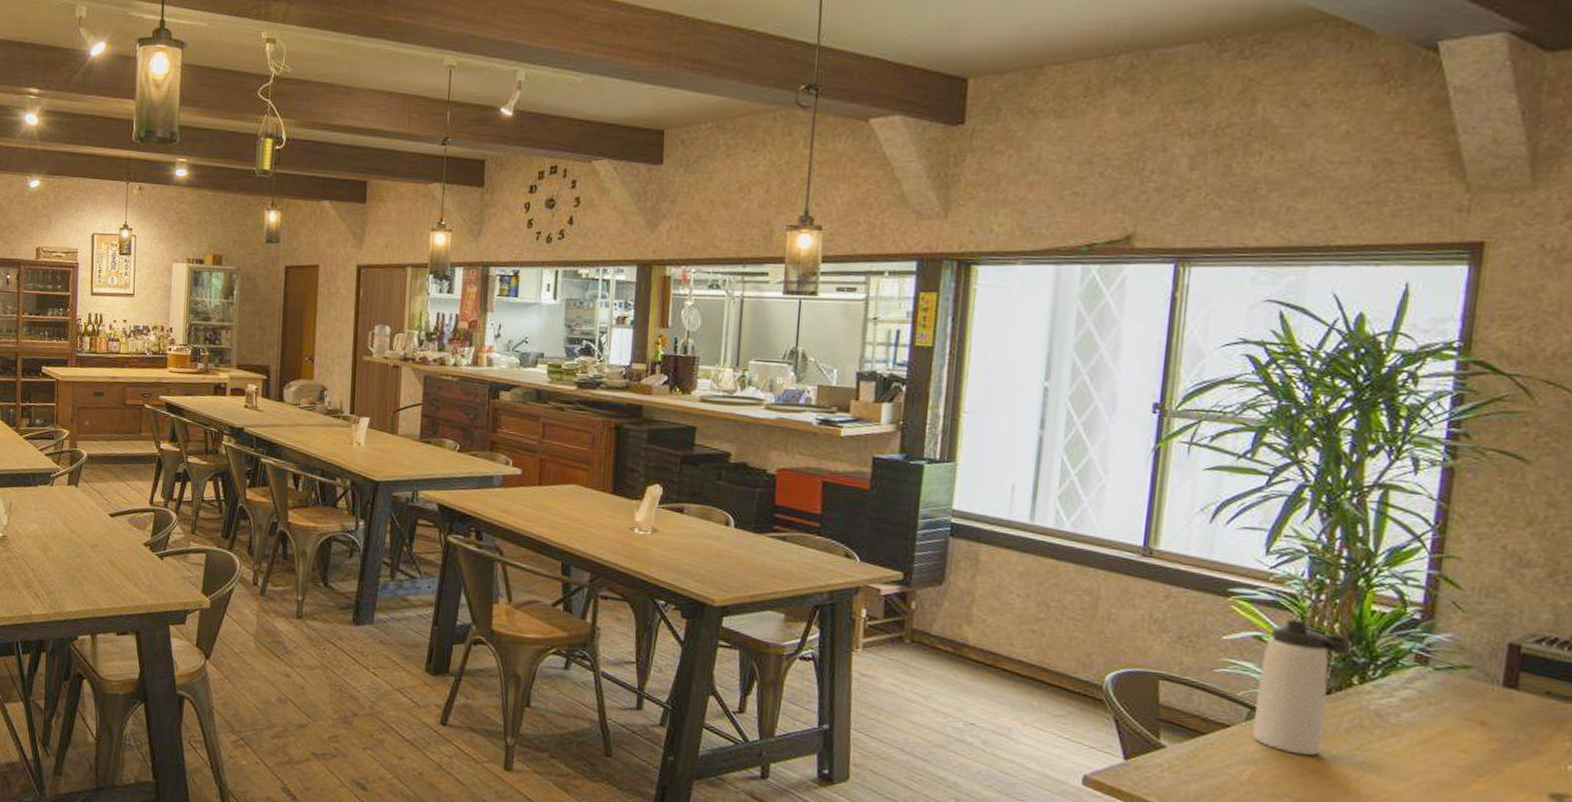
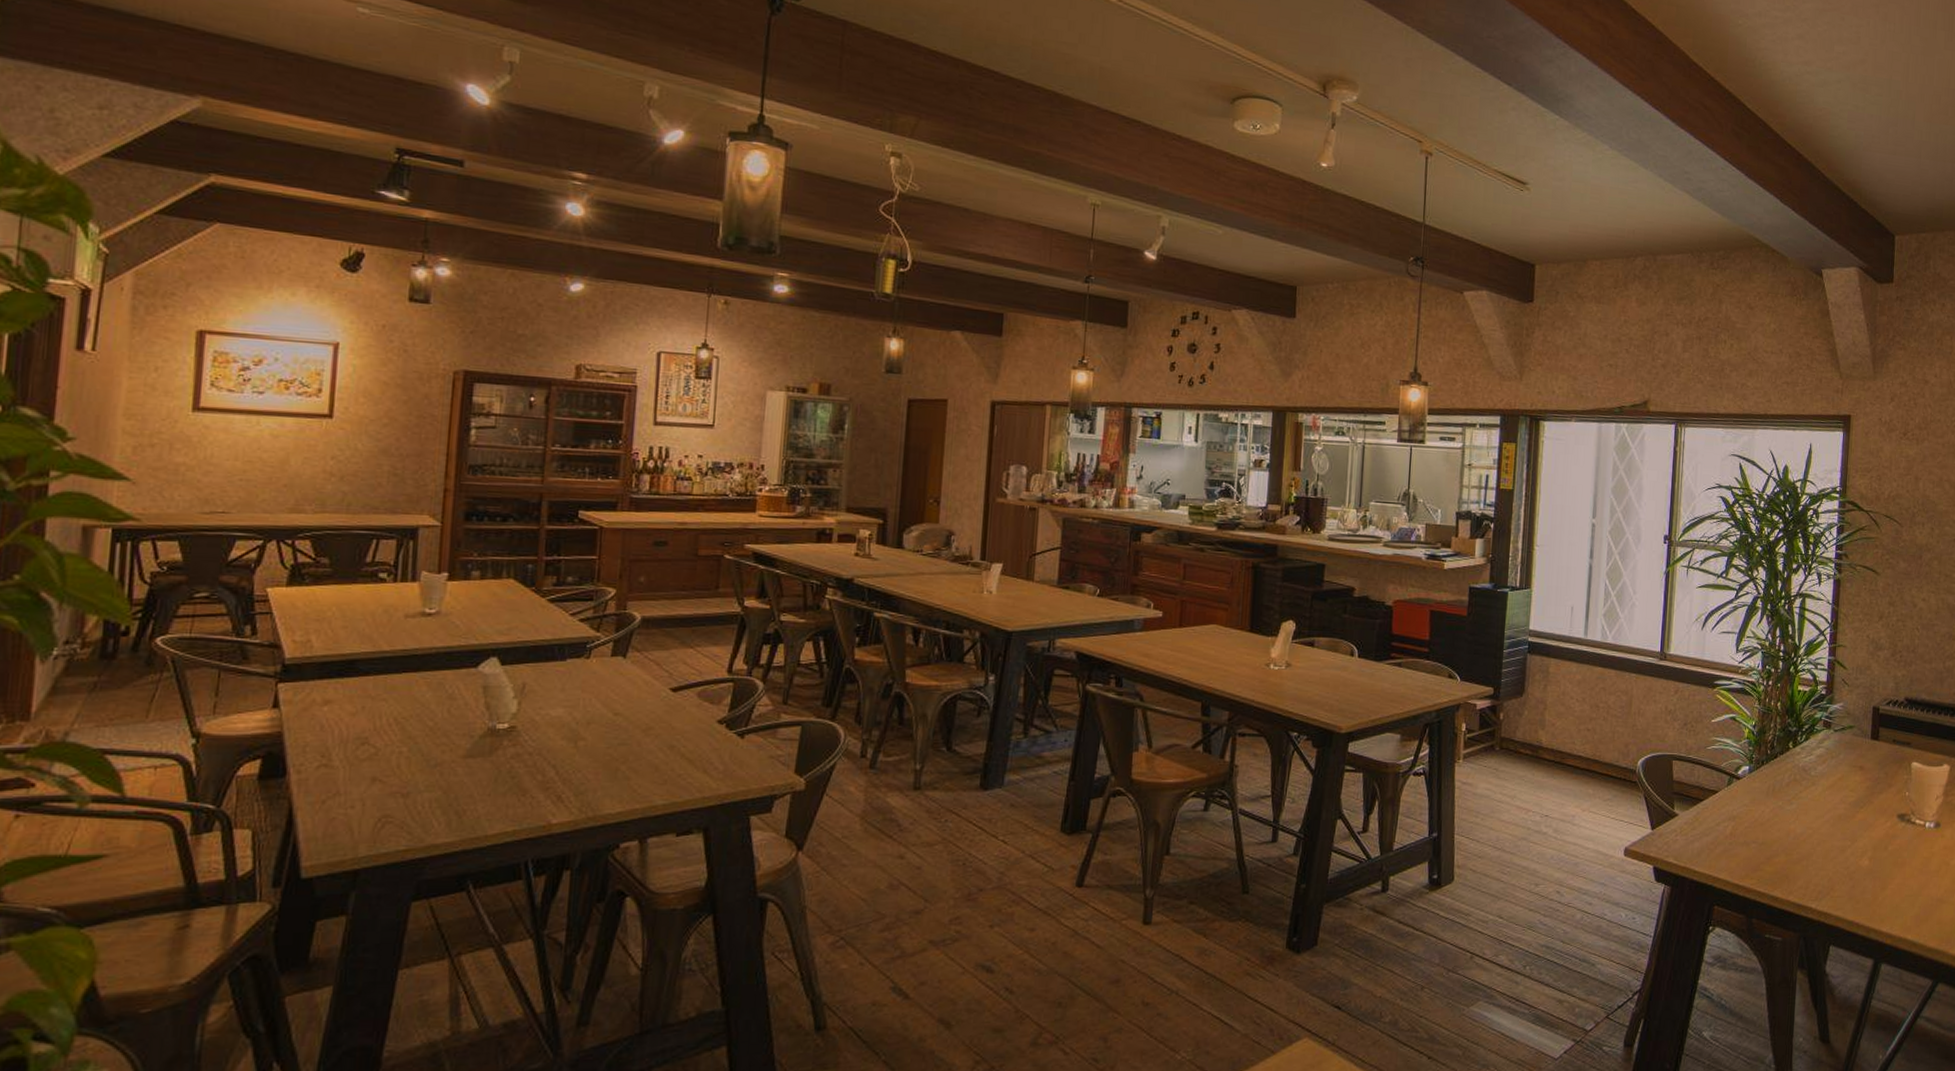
thermos bottle: present [1253,619,1351,756] -> none [1732,701,1788,808]

